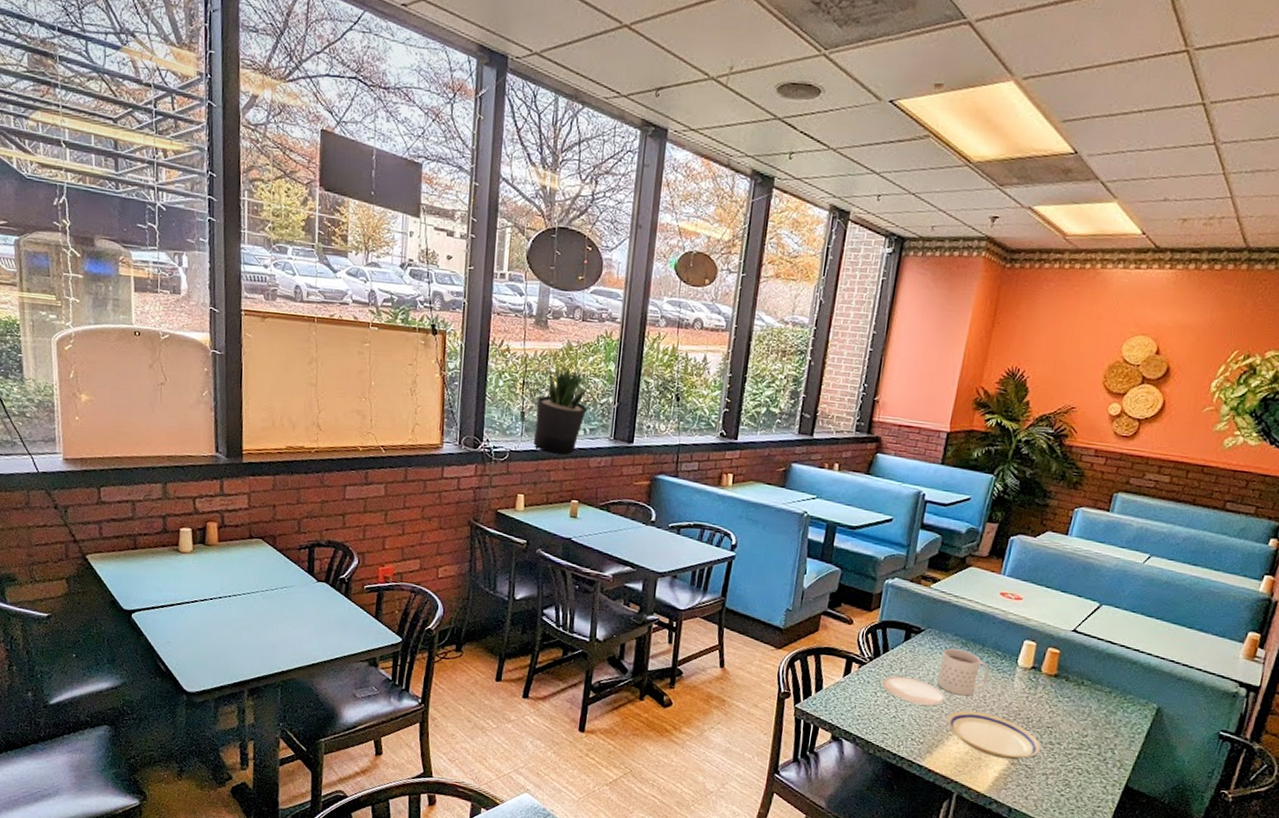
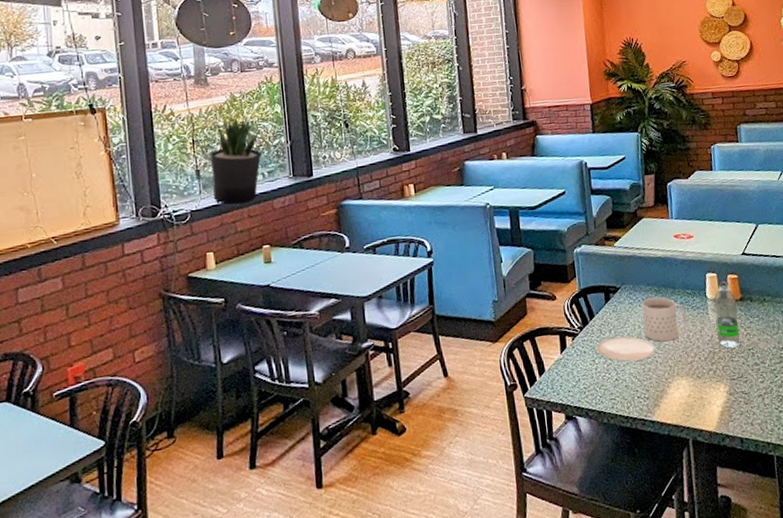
plate: present [947,710,1041,760] -> none [663,351,750,392]
bottle: none [1016,651,1051,721] -> present [714,280,740,349]

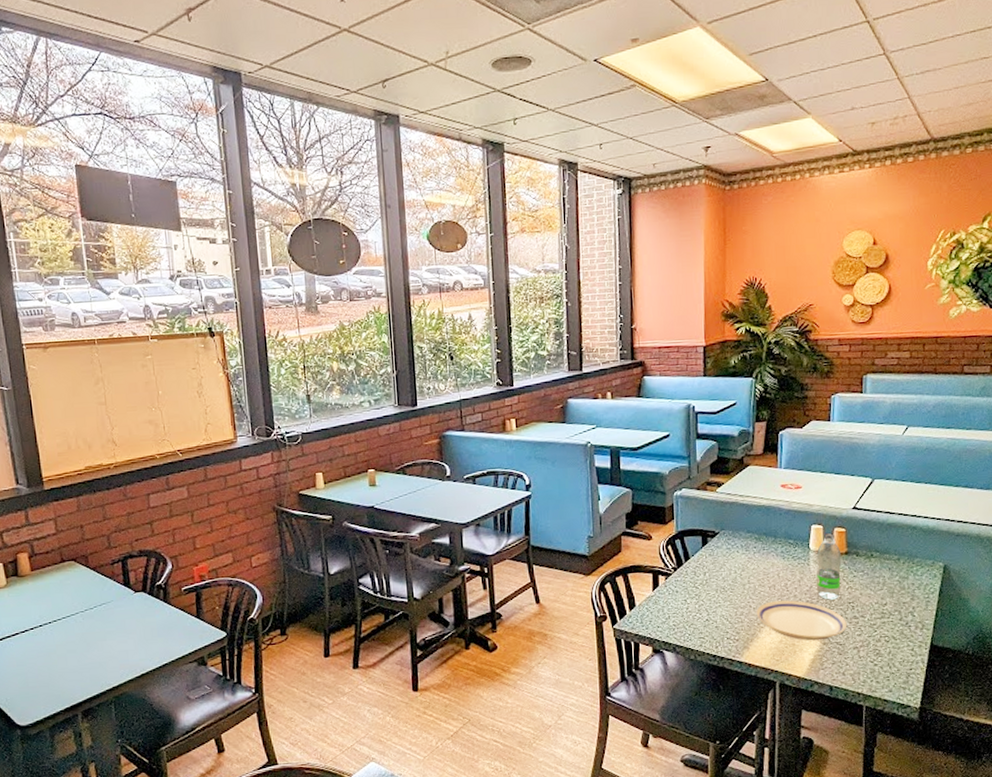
planter: present [210,112,262,205] -> none [320,339,369,430]
plate: present [596,336,656,362] -> none [689,579,750,605]
mug: present [641,297,687,342] -> none [739,544,786,588]
plate: none [663,351,750,392] -> present [756,600,848,641]

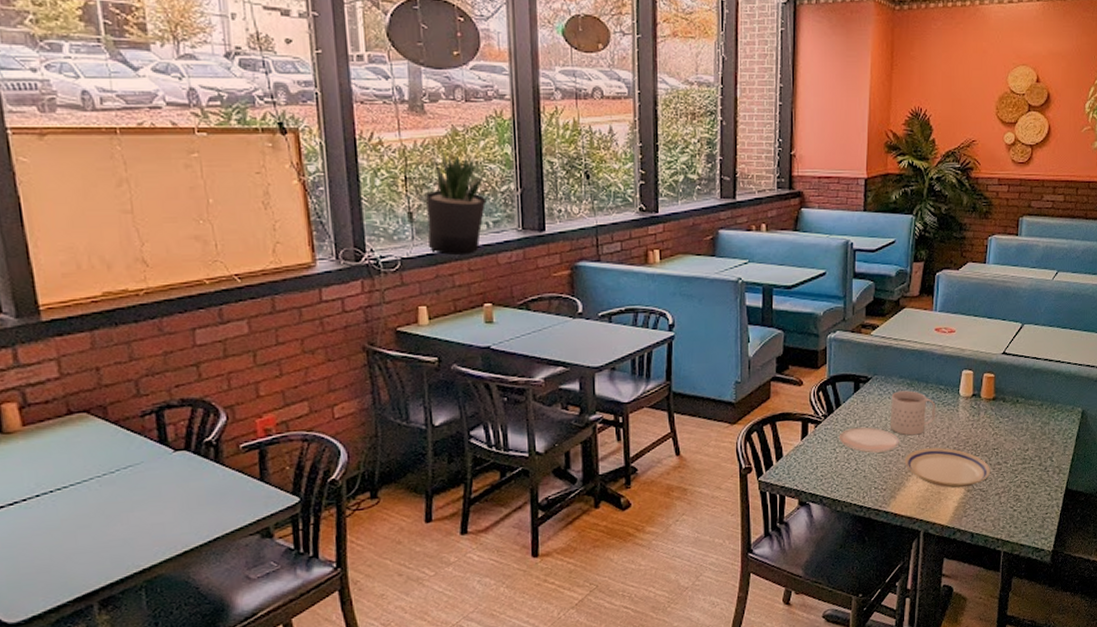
planter: none [320,339,369,430] -> present [426,147,487,256]
plate: none [689,579,750,605] -> present [839,426,900,453]
mug: none [739,544,786,588] -> present [891,390,936,436]
bottle: present [816,533,842,600] -> none [963,379,989,447]

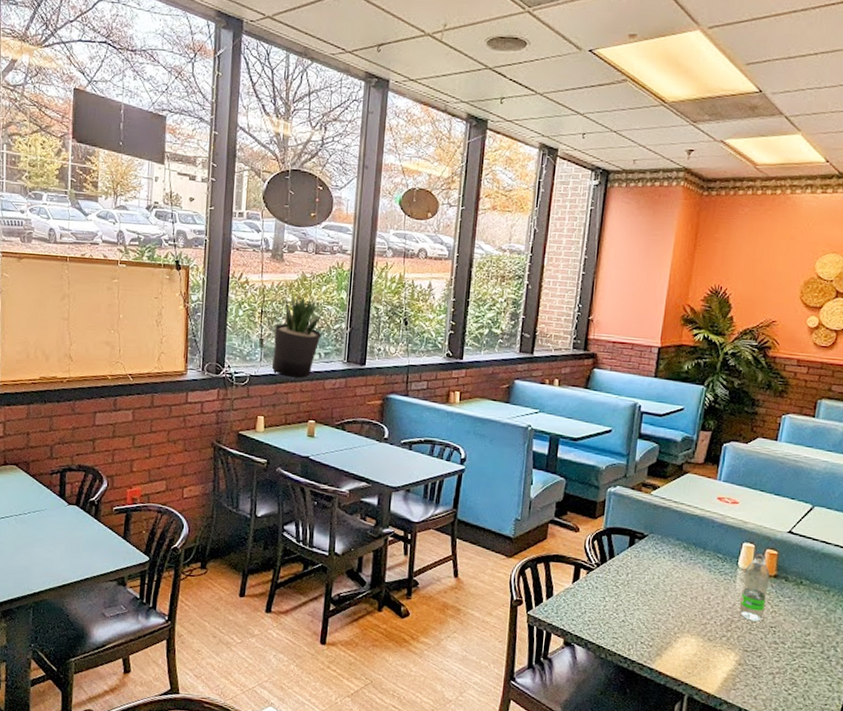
plate: present [839,426,900,453] -> none [609,580,671,610]
mug: present [891,390,936,436] -> none [663,552,712,599]
plate: present [904,447,991,488] -> none [674,613,766,660]
bottle: none [963,379,989,447] -> present [739,553,770,621]

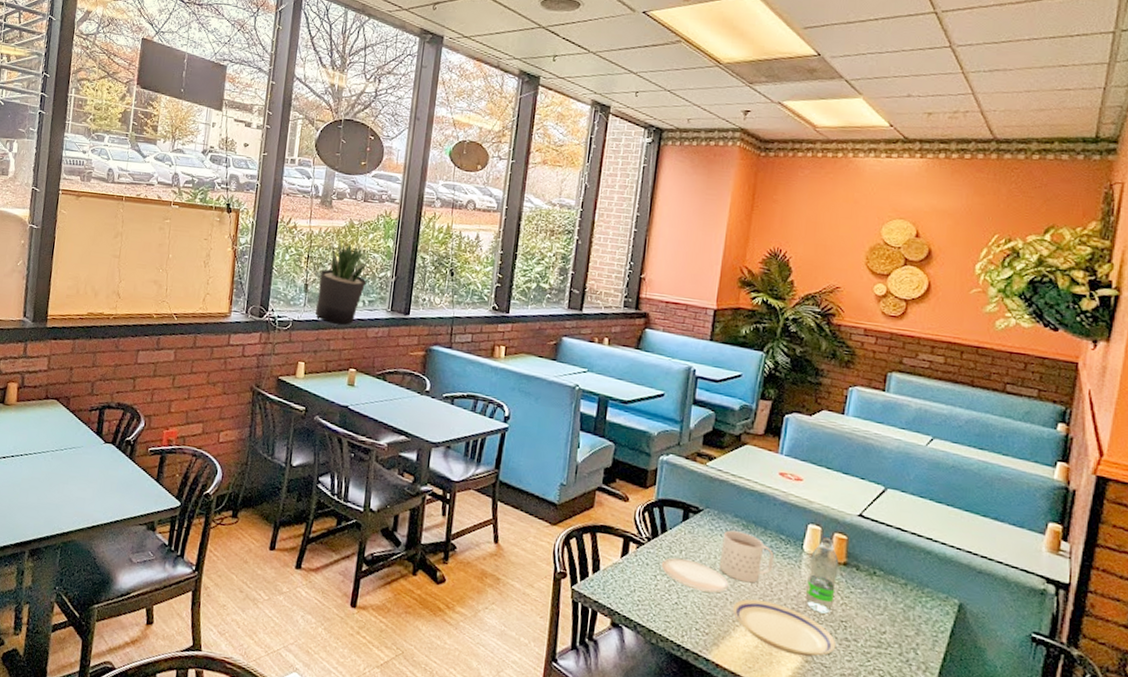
plate: none [609,580,671,610] -> present [661,557,729,593]
mug: none [663,552,712,599] -> present [720,530,774,583]
plate: none [674,613,766,660] -> present [732,599,837,657]

